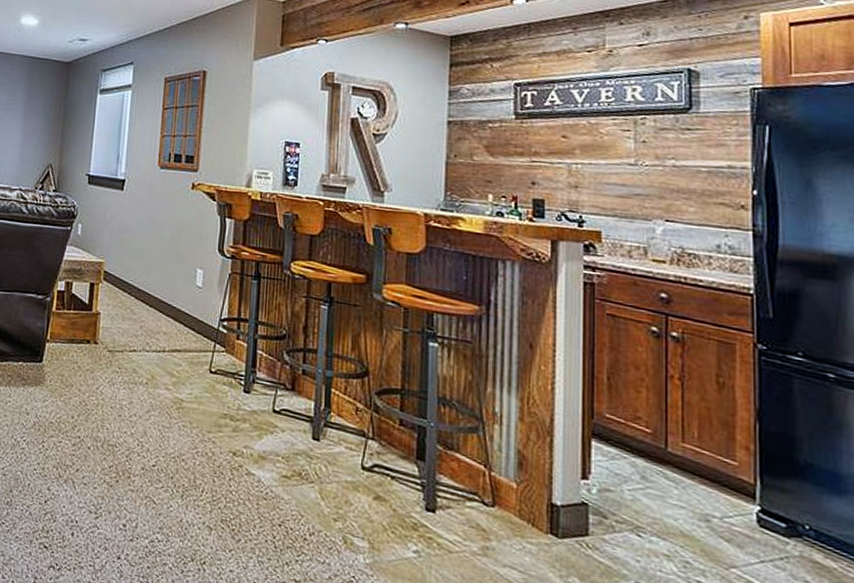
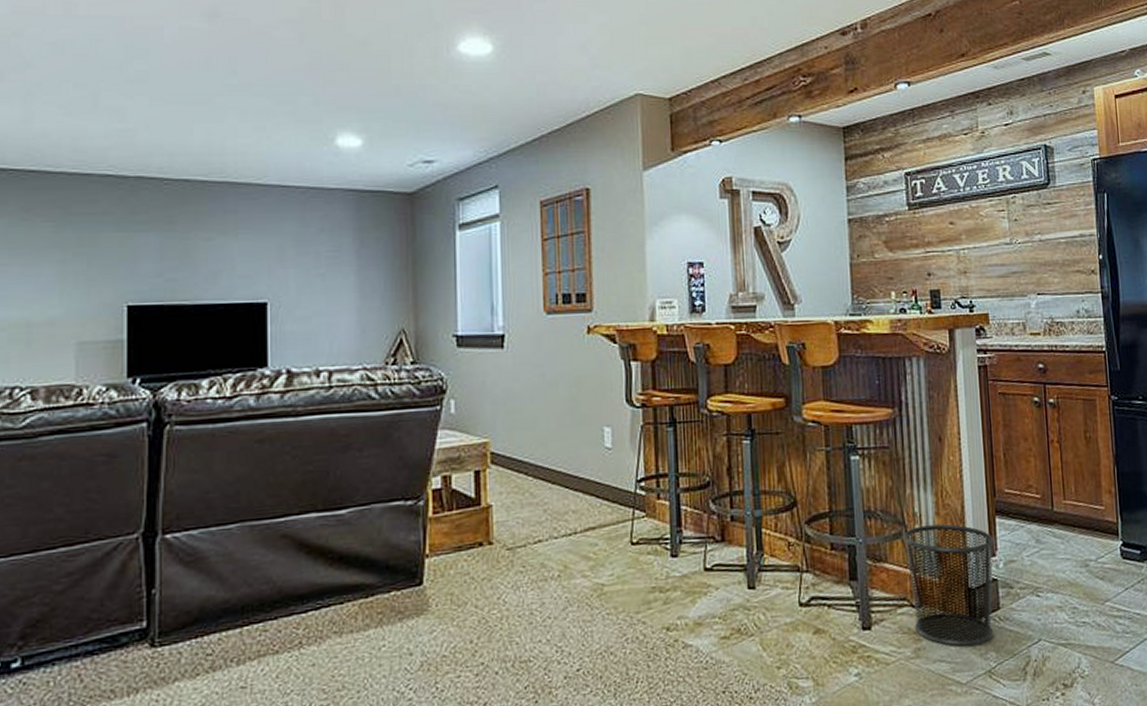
waste bin: none [480,426,589,566] -> present [903,524,995,647]

